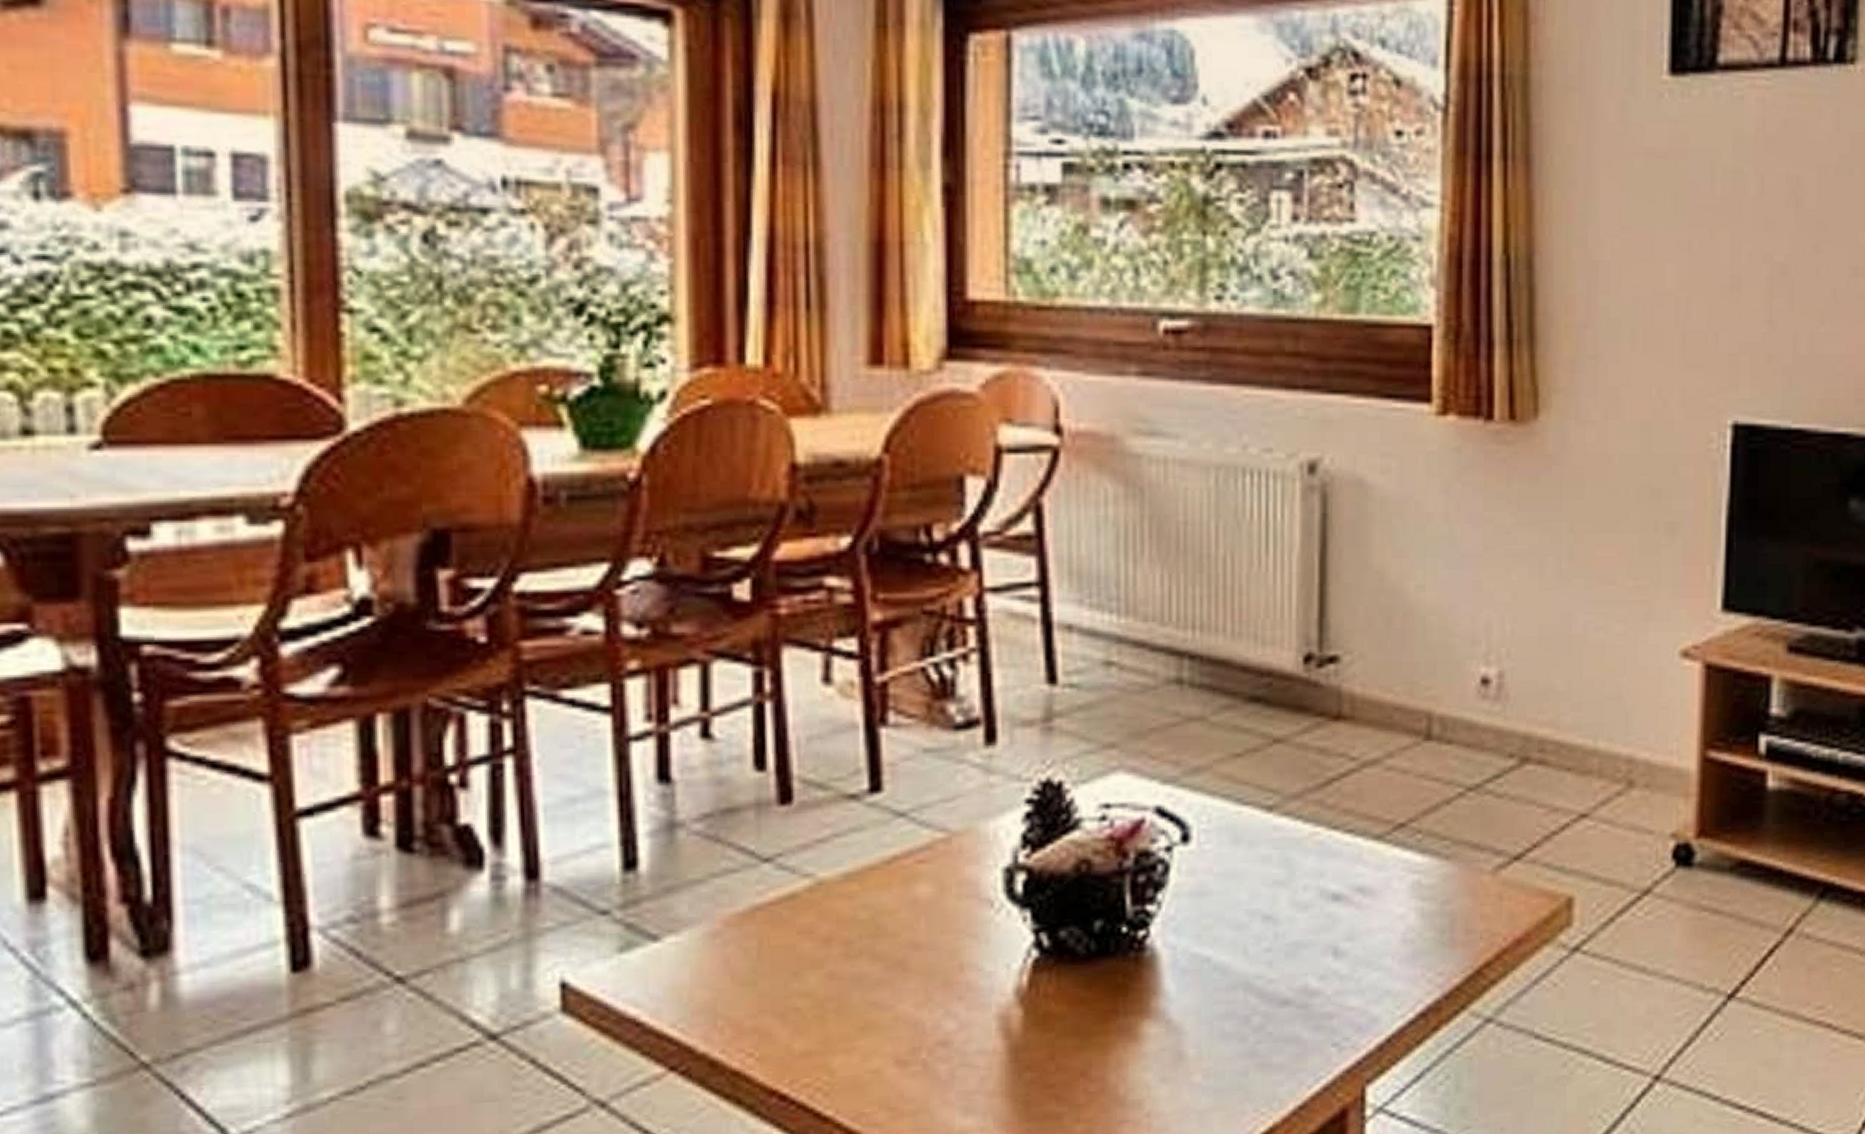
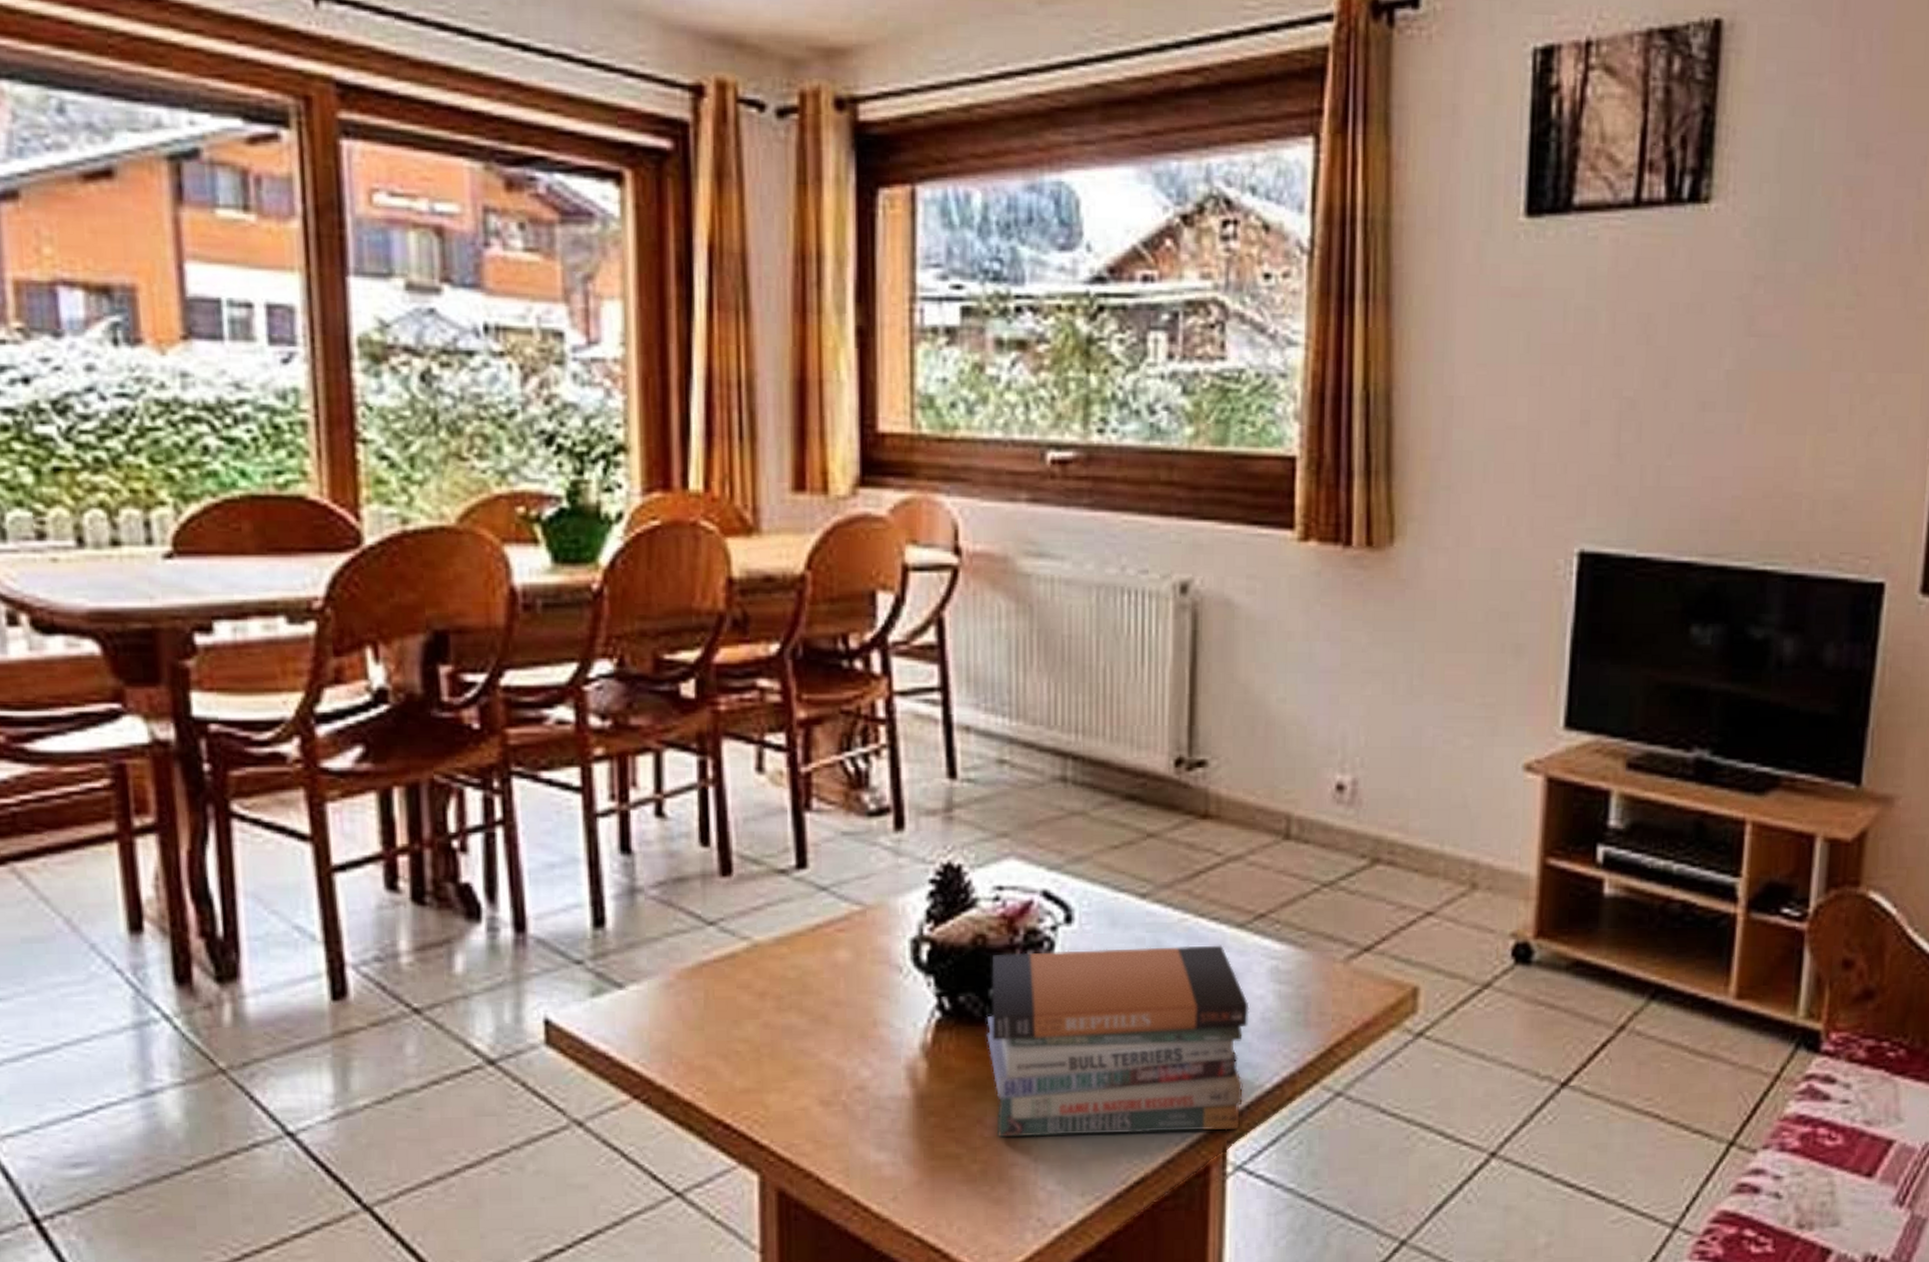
book stack: none [1091,860,1389,1090] -> present [986,945,1249,1137]

